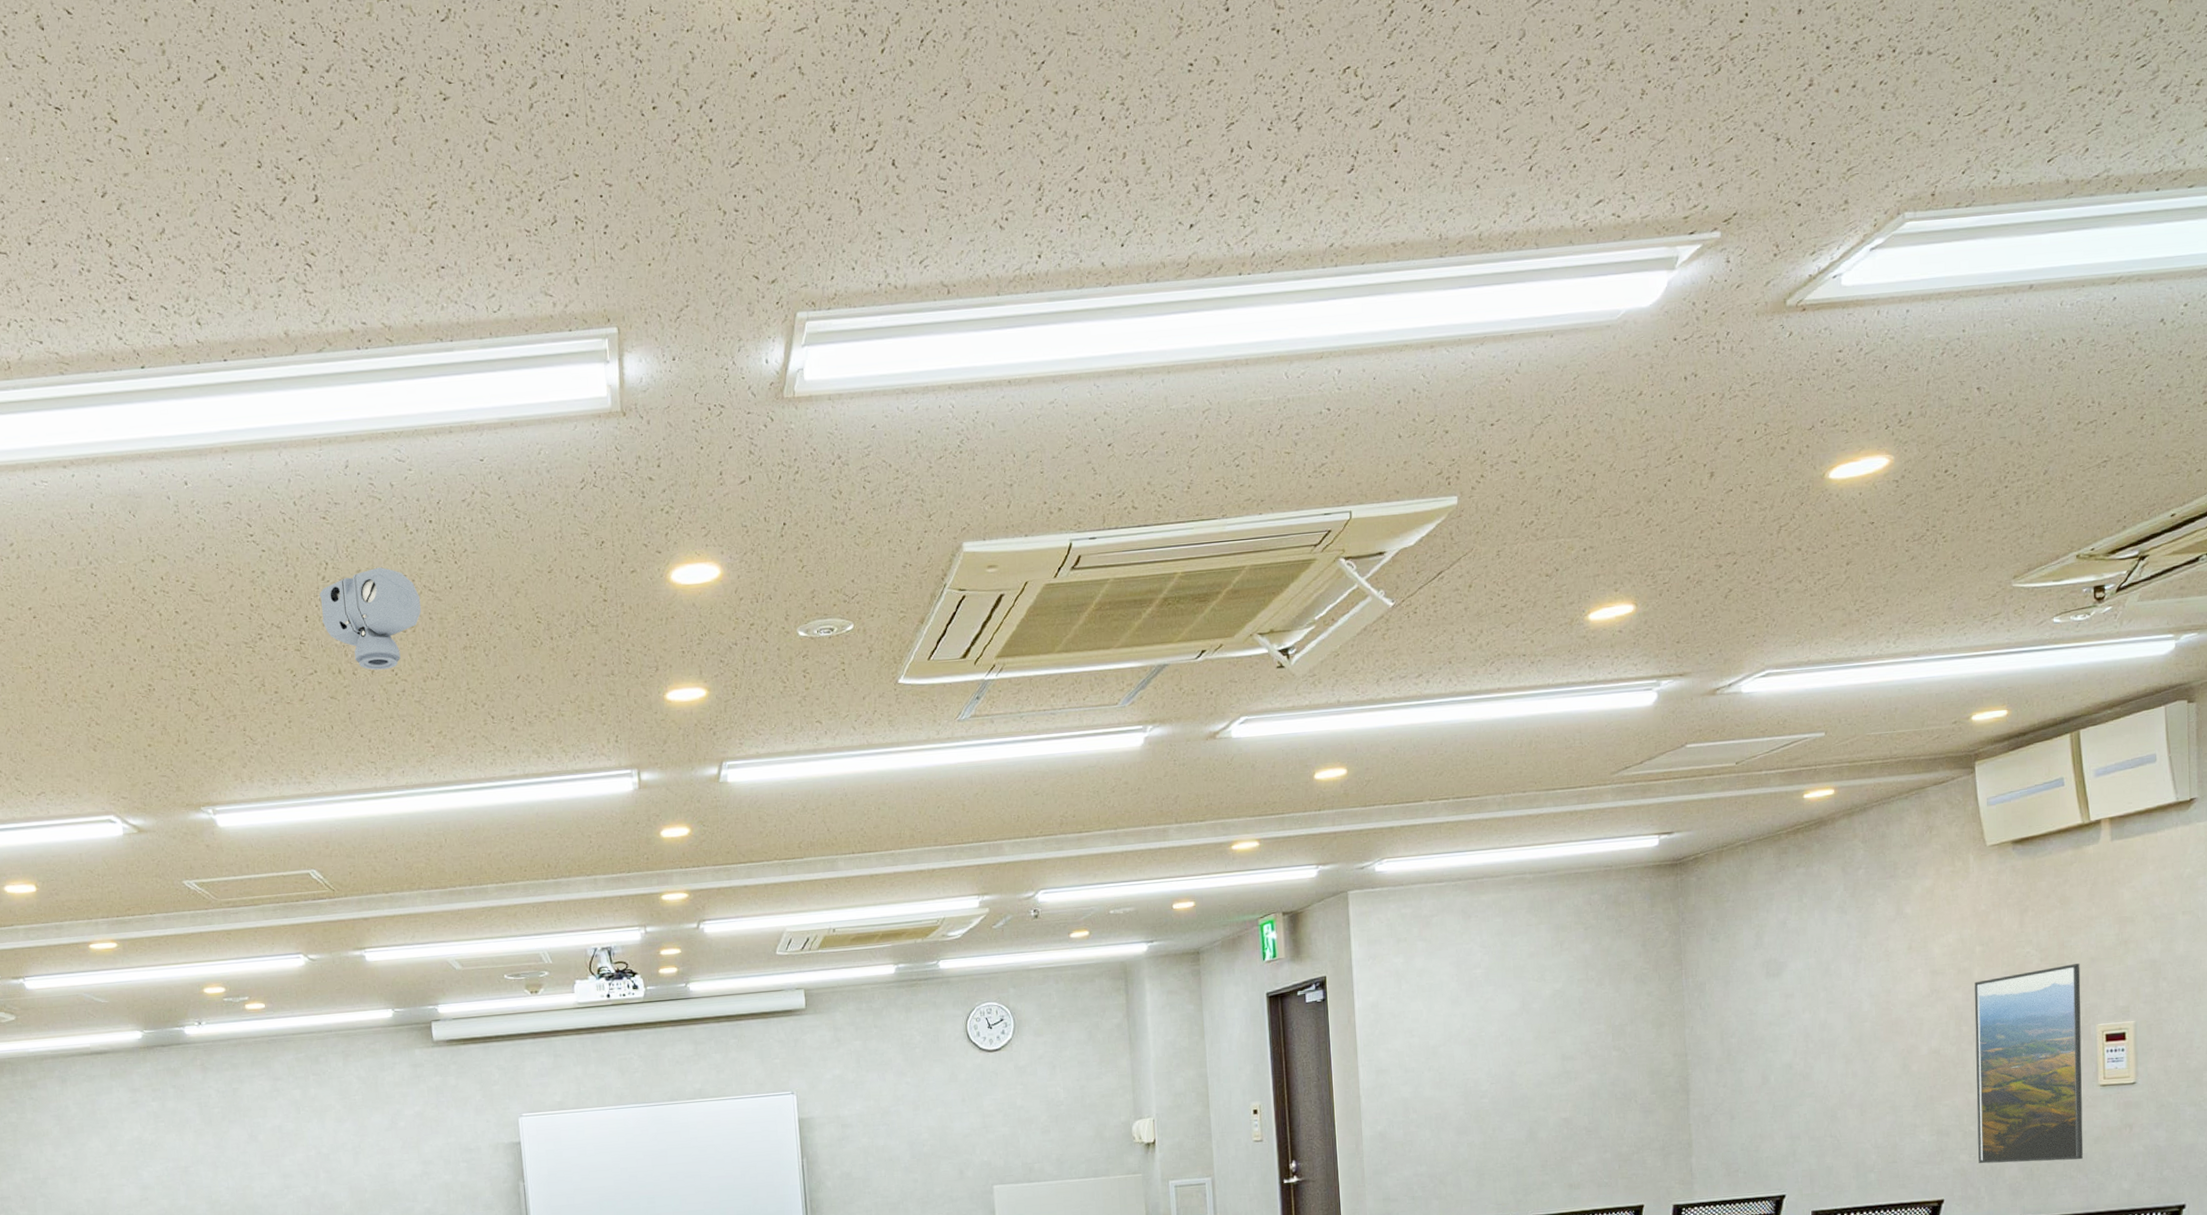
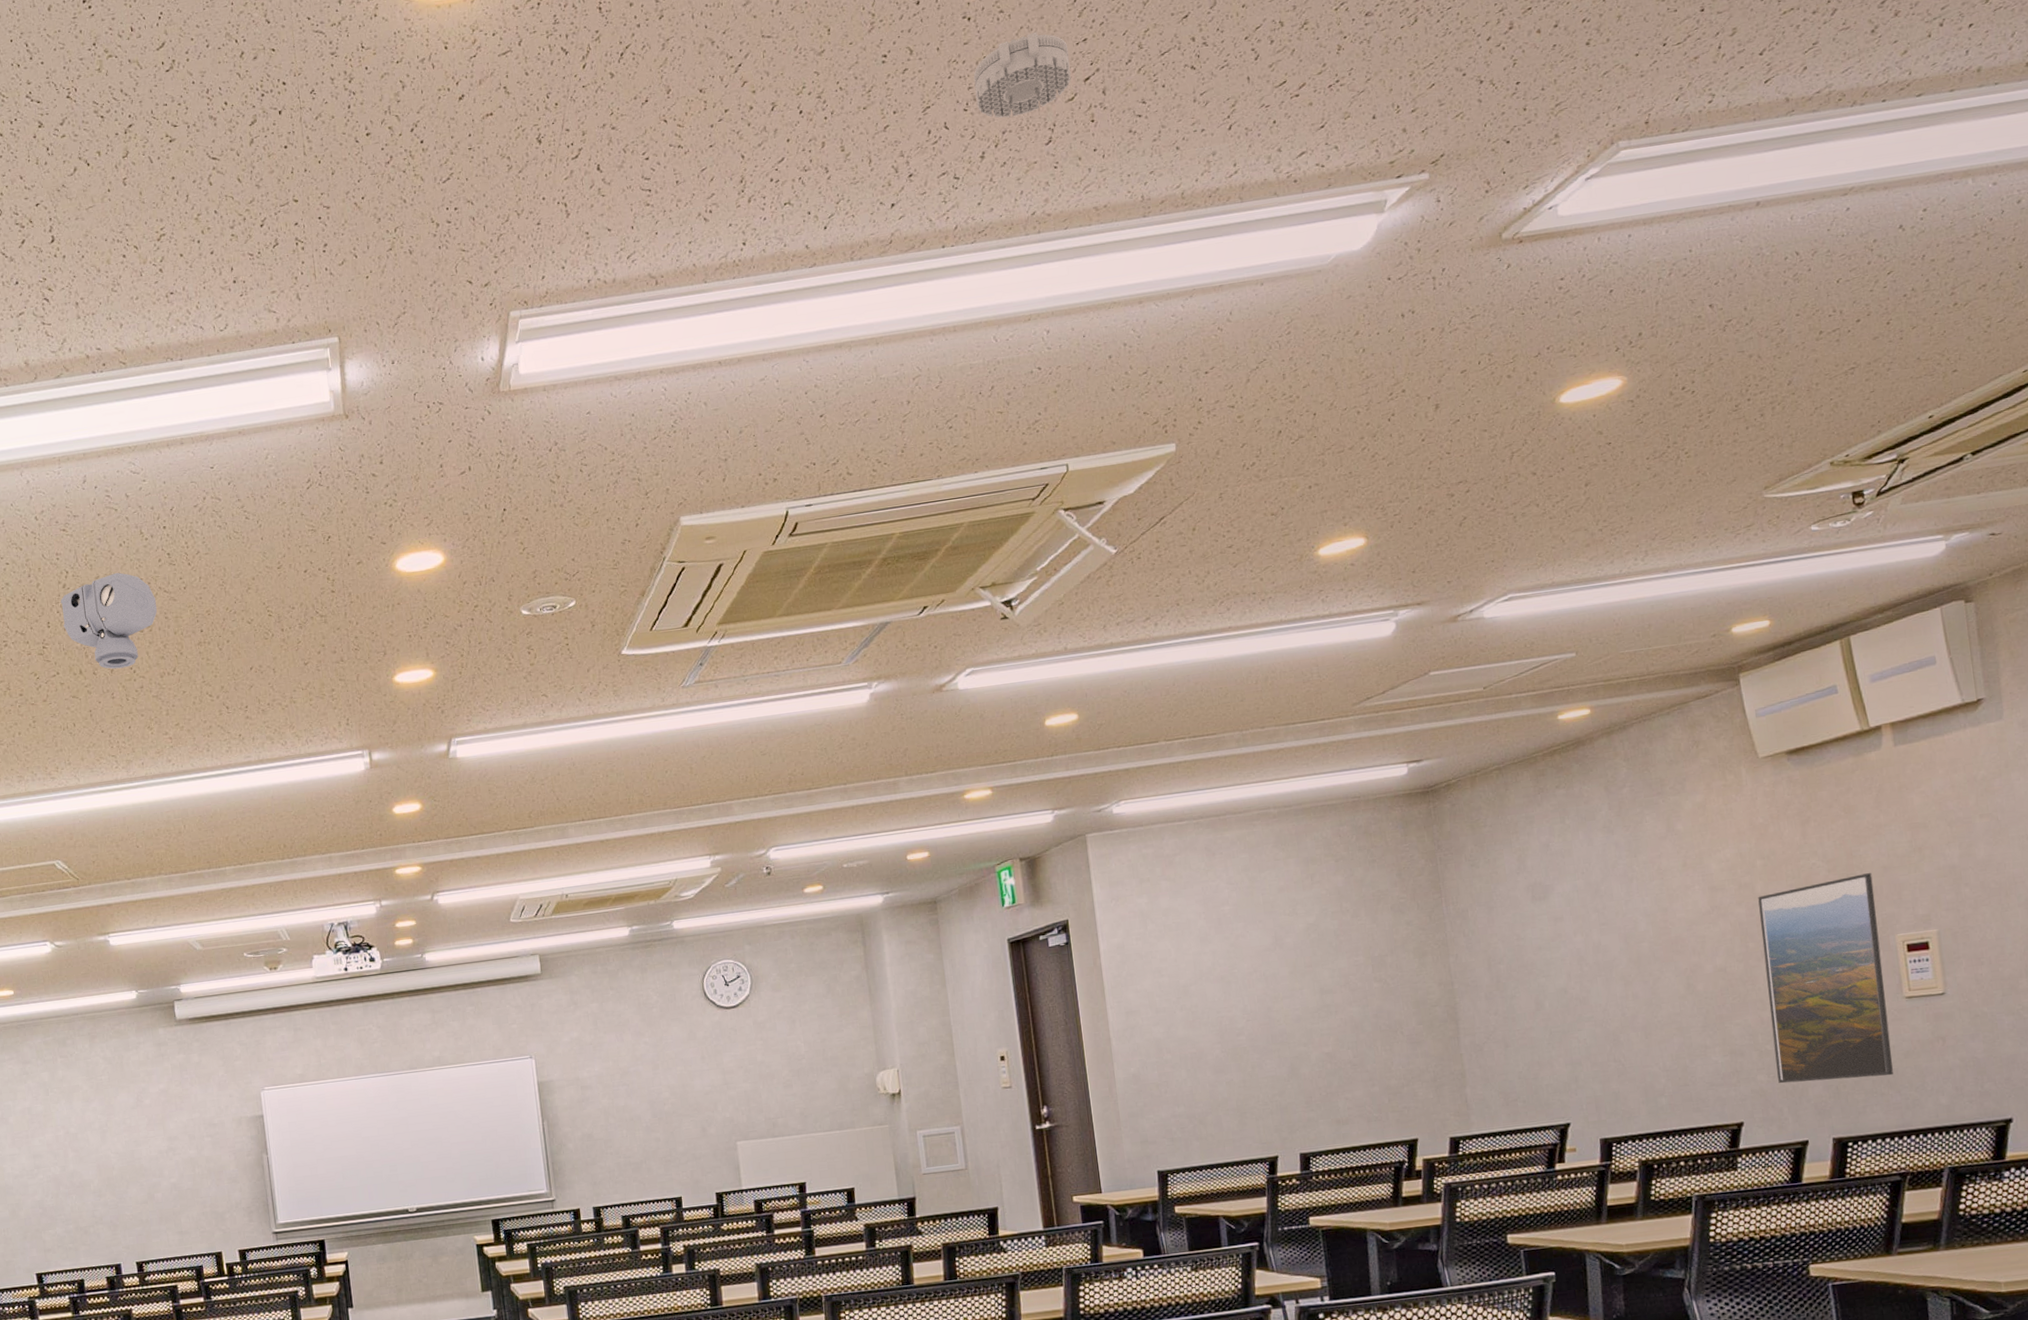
smoke detector: none [1279,50,1377,141] -> present [973,31,1071,118]

